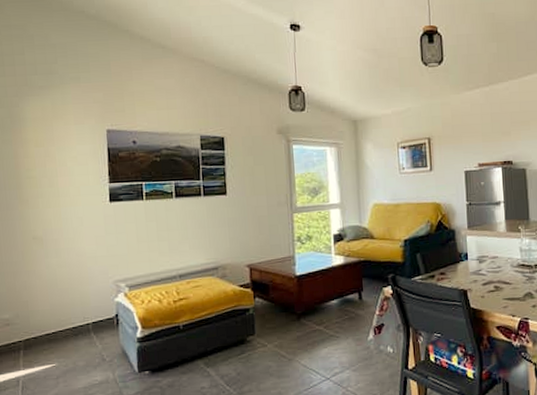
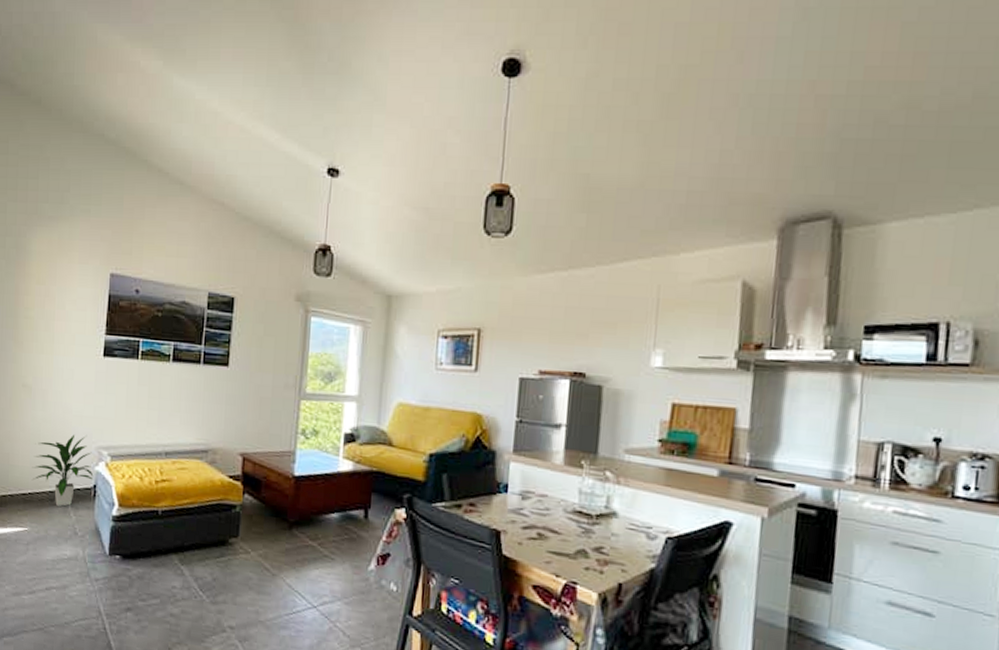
indoor plant: none [52,273,115,339] -> present [31,434,94,507]

